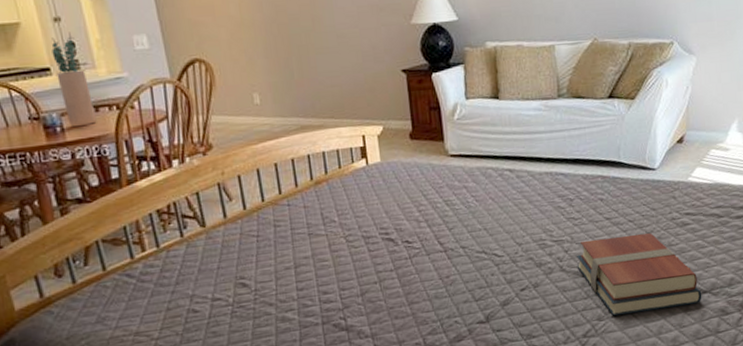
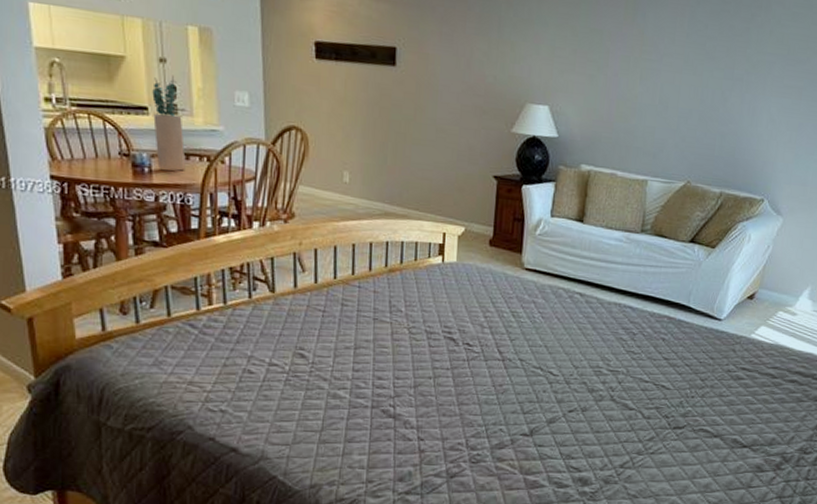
books: present [576,233,702,316] -> none [627,375,742,456]

